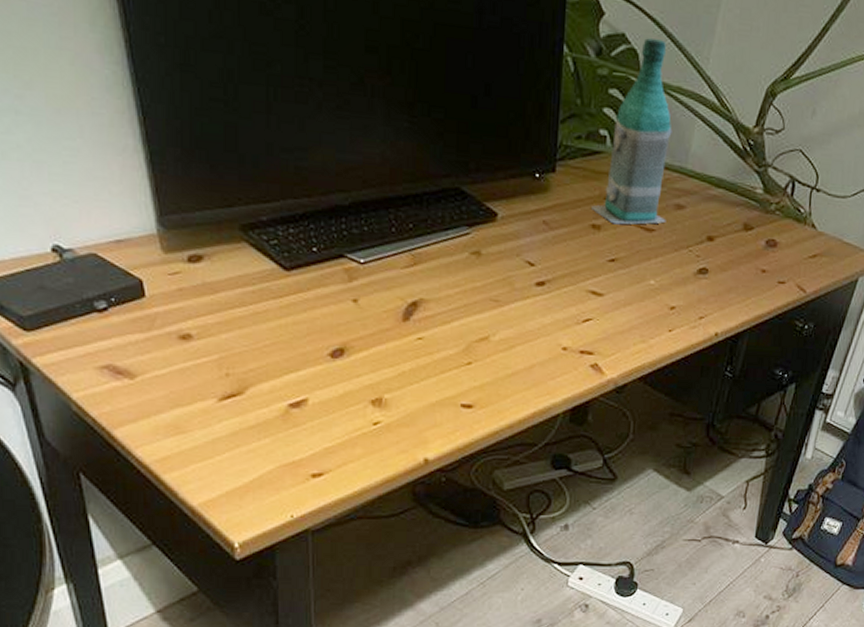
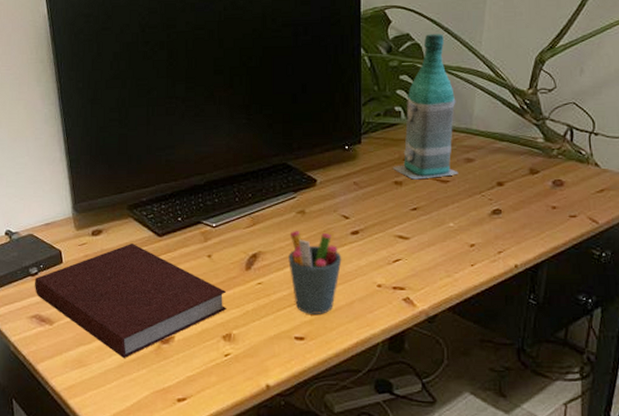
notebook: none [104,277,378,425] -> present [35,244,227,359]
pen holder: none [457,276,523,379] -> present [288,231,342,314]

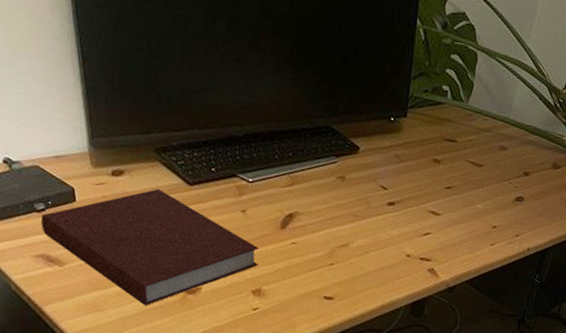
pen holder: present [288,231,342,314] -> none [324,195,377,278]
bottle: present [393,34,459,180] -> none [434,17,500,161]

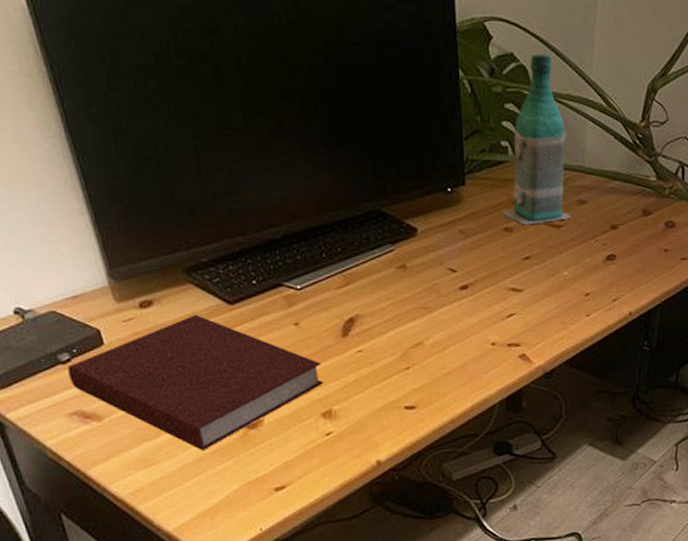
bottle: none [434,17,500,161] -> present [502,54,572,225]

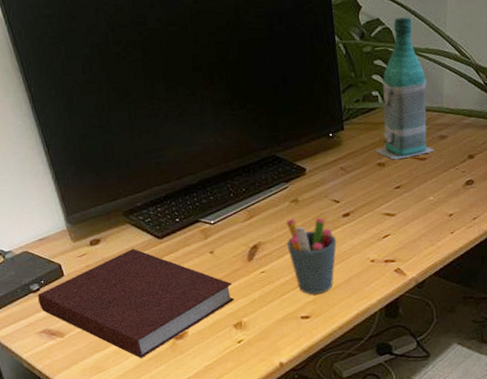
pen holder: none [390,289,452,381] -> present [286,217,337,295]

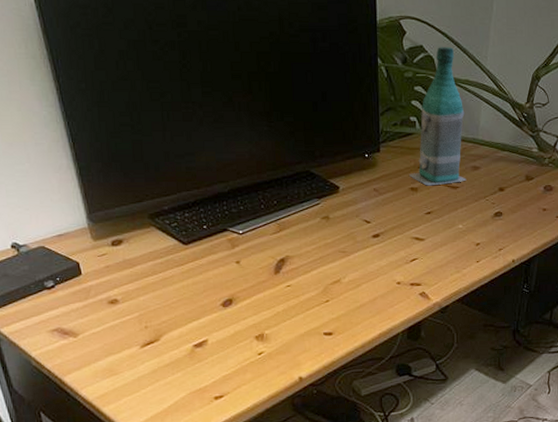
notebook: present [38,249,235,359] -> none [52,253,258,365]
pen holder: present [286,217,337,295] -> none [315,236,365,312]

